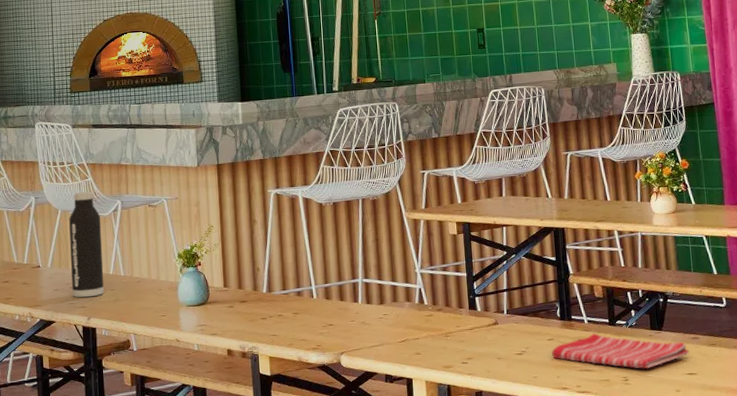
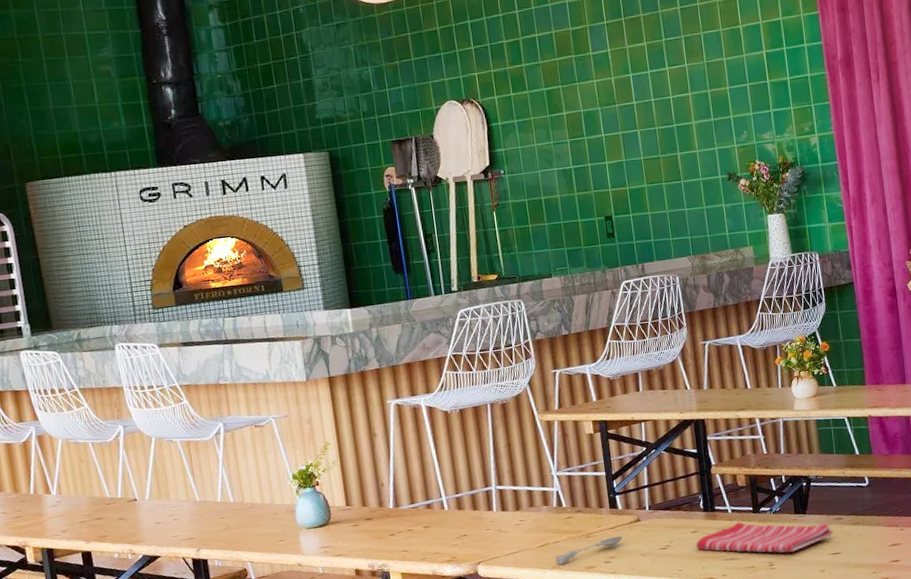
water bottle: present [69,191,105,298] -> none [165,415,213,530]
soupspoon: none [415,337,480,363] -> present [556,536,622,566]

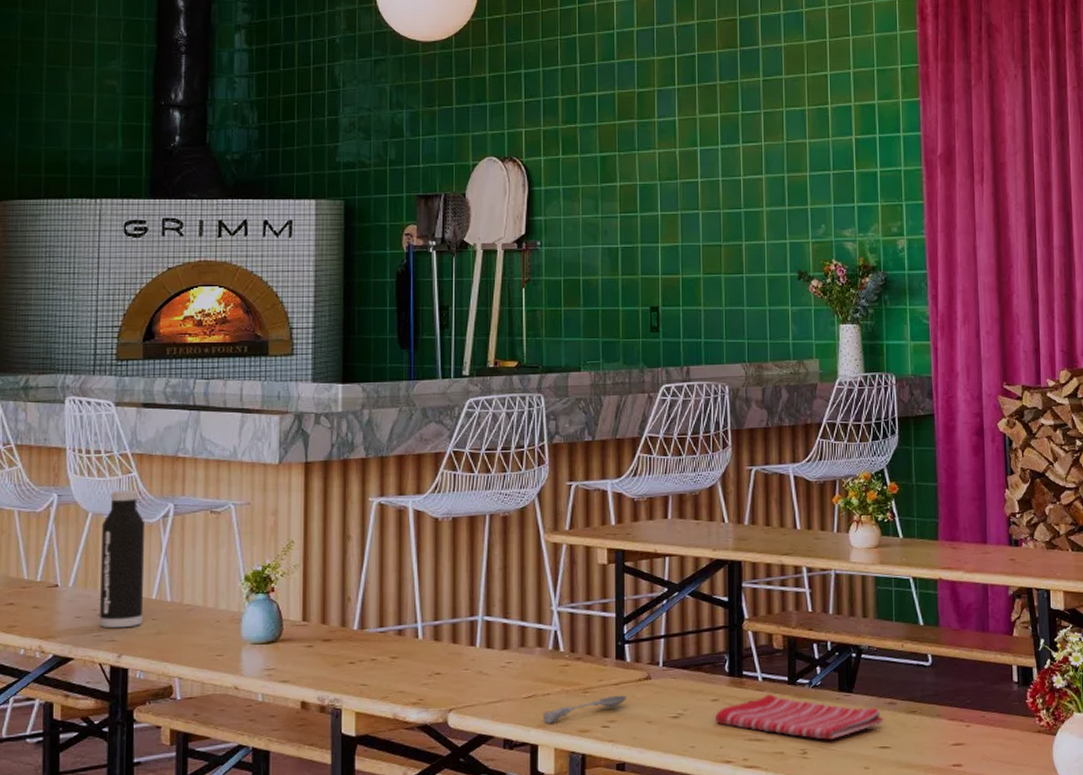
water bottle: none [165,415,213,530] -> present [100,490,146,629]

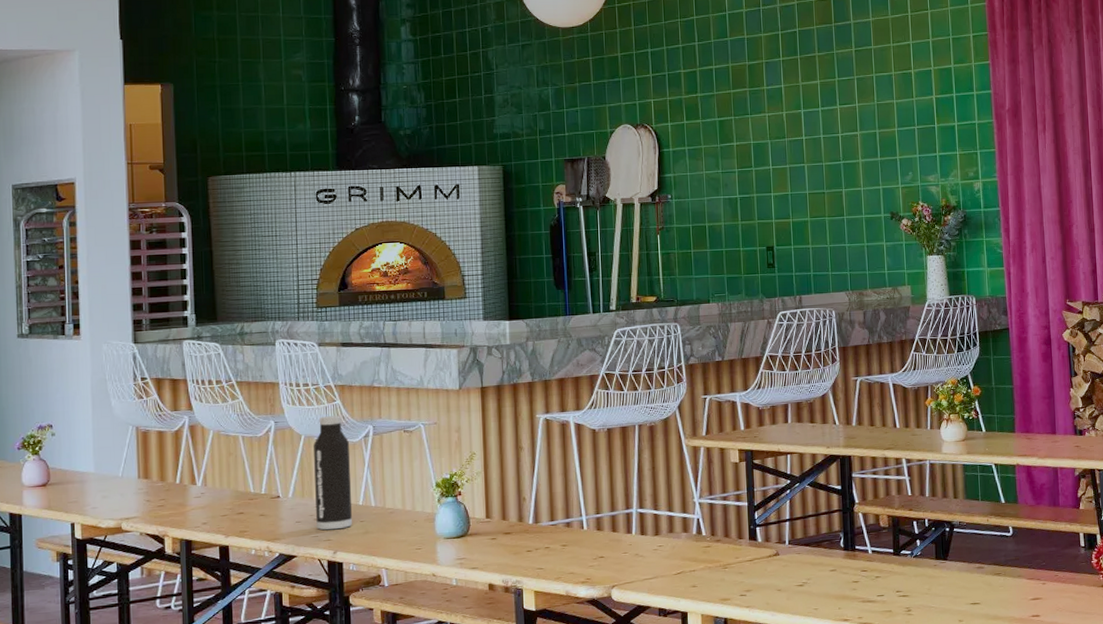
soupspoon: present [544,695,627,725] -> none [691,569,759,595]
dish towel: present [715,694,884,741] -> none [834,564,974,600]

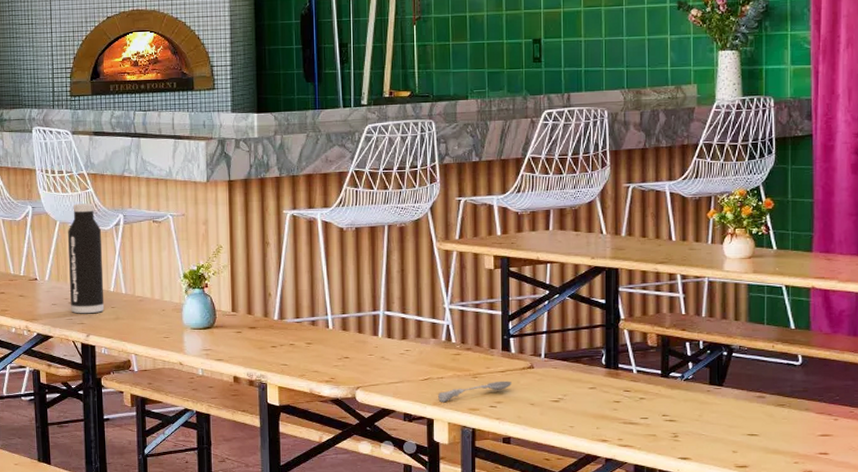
soupspoon: none [691,569,759,595] -> present [438,381,512,403]

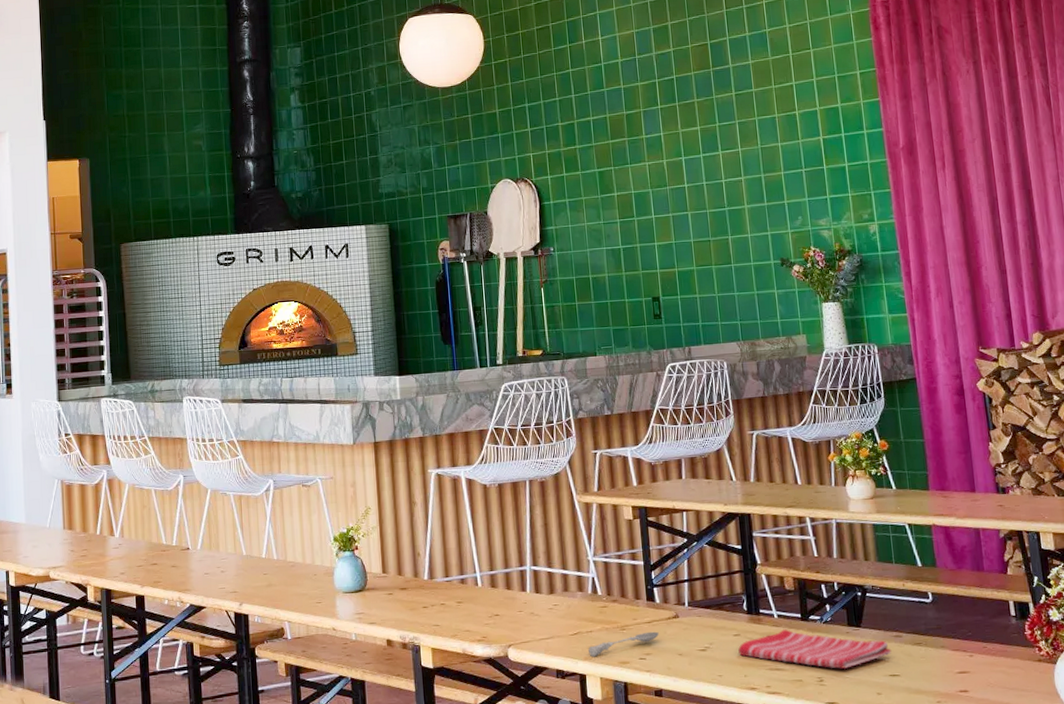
water bottle: present [68,203,105,314] -> none [219,470,257,583]
dish towel: none [593,385,753,427] -> present [738,629,892,670]

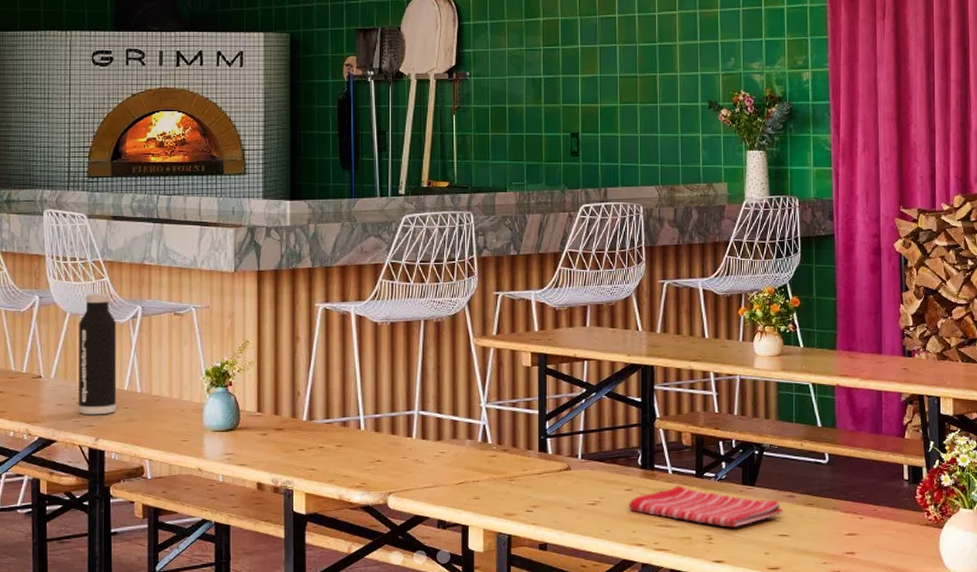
water bottle: none [219,470,257,583] -> present [79,294,117,415]
soupspoon: present [588,631,659,657] -> none [473,483,548,508]

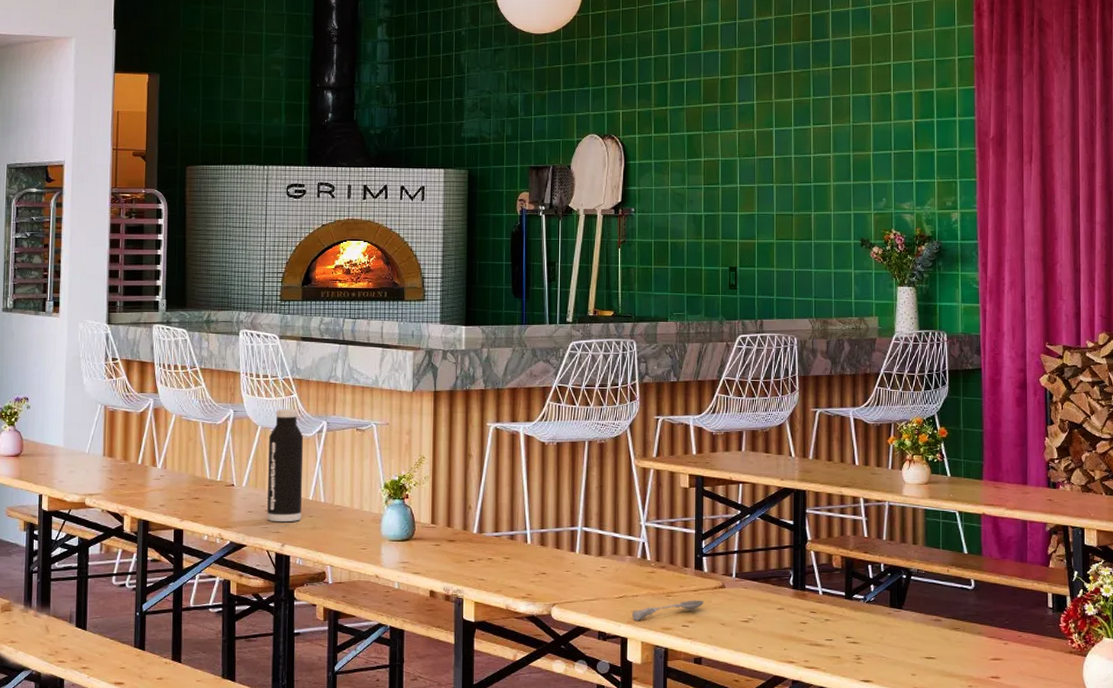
soupspoon: none [473,483,548,508] -> present [632,600,704,621]
dish towel: present [629,485,783,528] -> none [781,606,930,649]

